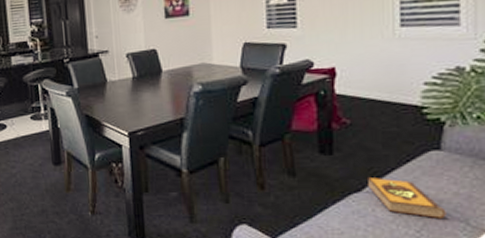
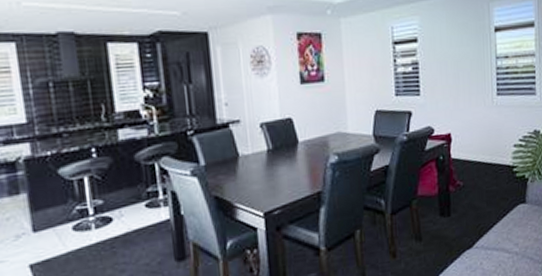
hardback book: present [366,176,446,220] -> none [476,232,530,264]

